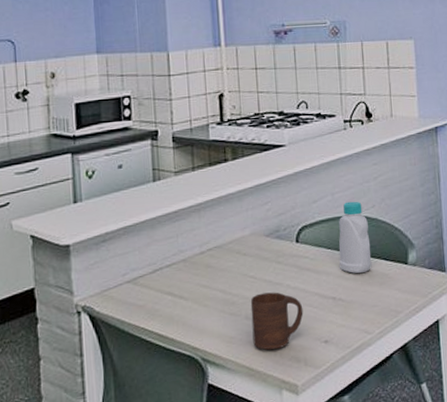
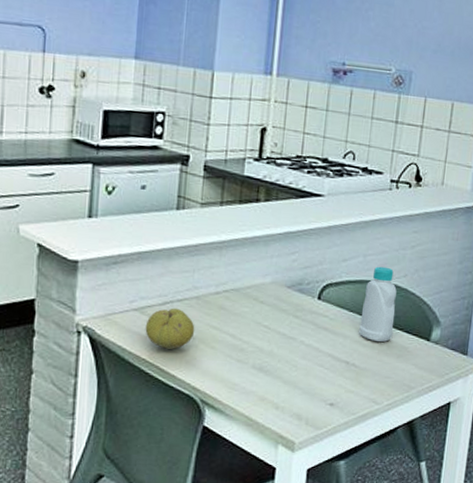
fruit: none [140,273,187,315] -> present [145,308,195,350]
cup: present [250,292,304,350] -> none [256,345,314,404]

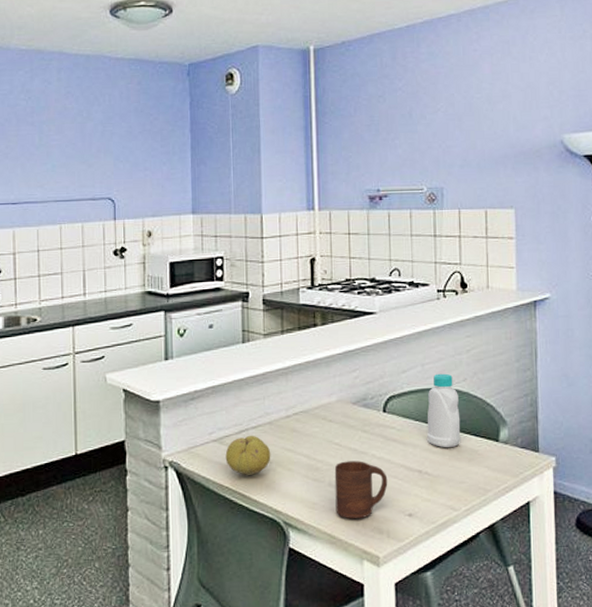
cup: none [256,345,314,404] -> present [334,461,388,519]

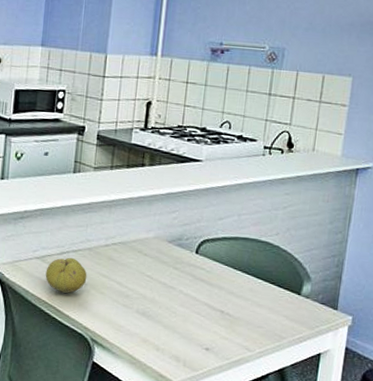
cup: present [334,461,388,519] -> none [139,292,191,346]
bottle: present [427,373,461,448] -> none [233,225,269,295]

